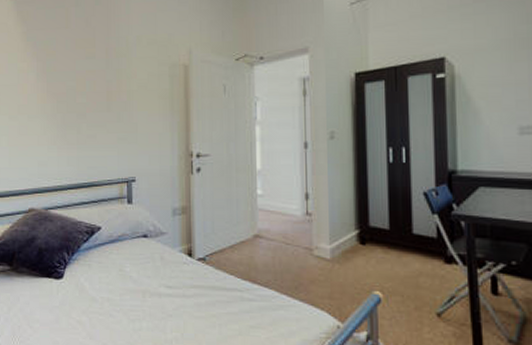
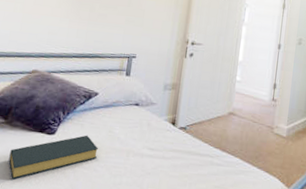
hardback book: none [21,276,110,331] -> present [8,135,98,180]

